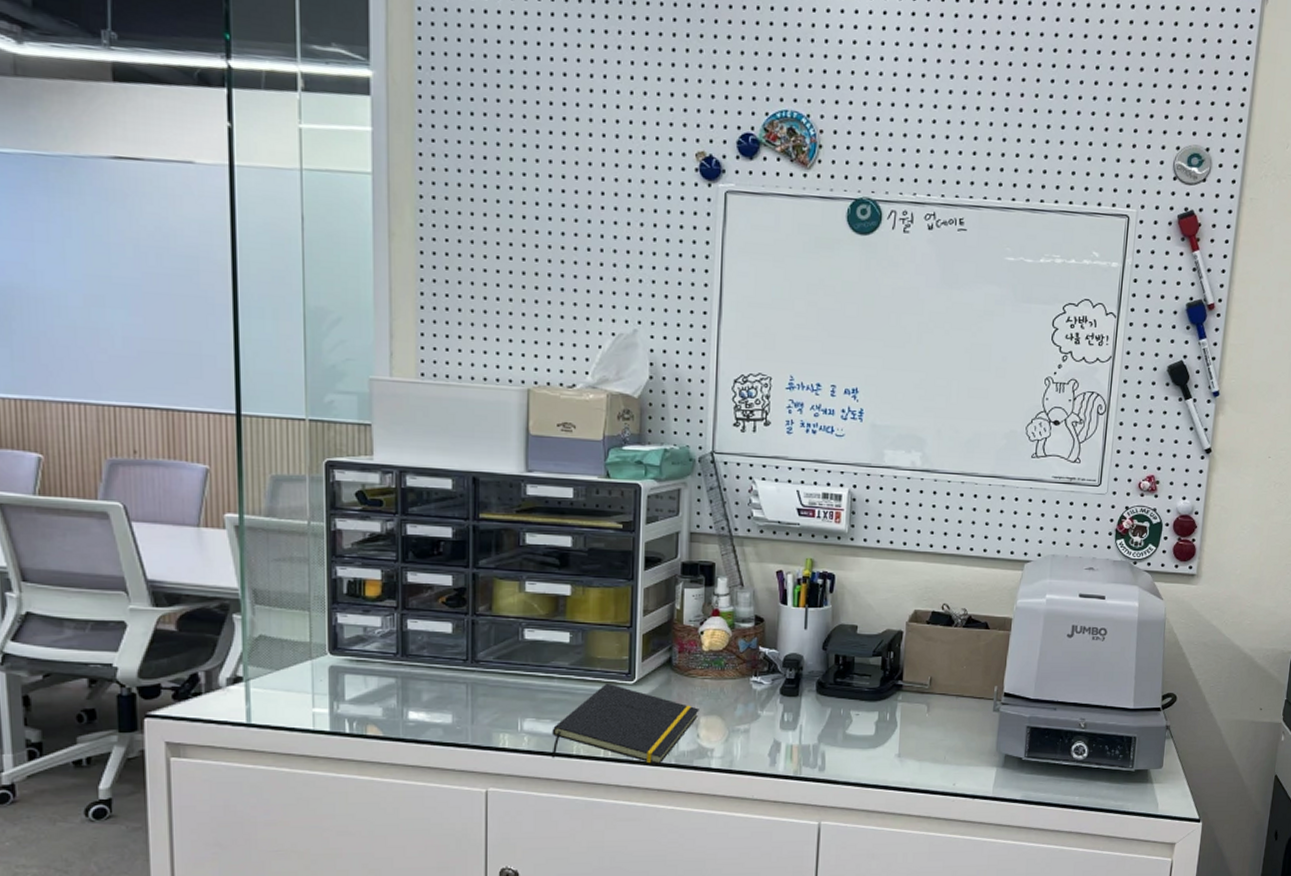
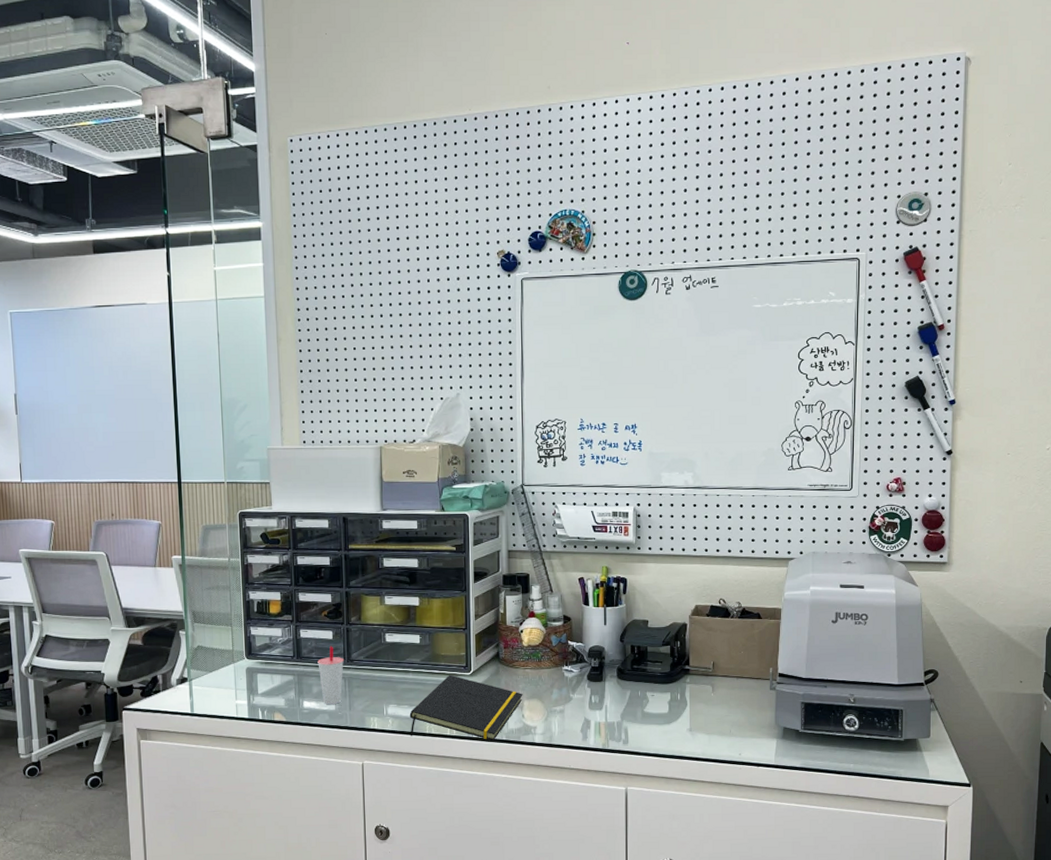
cup: none [430,642,466,716] -> present [317,646,344,704]

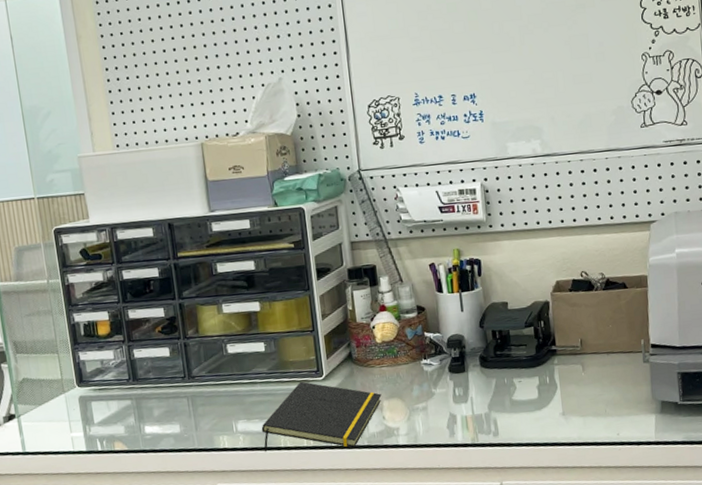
cup: present [317,646,344,704] -> none [156,364,186,427]

